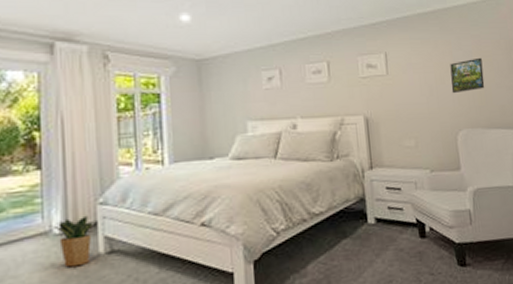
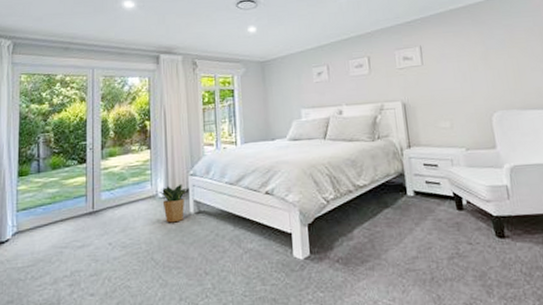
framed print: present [450,57,485,94] -> none [482,44,519,79]

